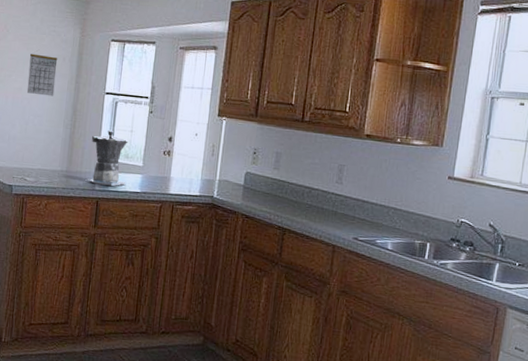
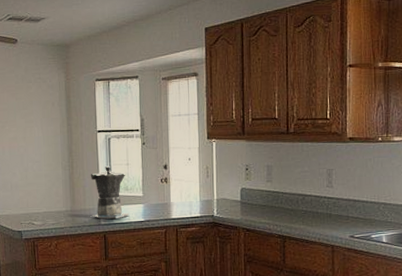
calendar: present [26,53,58,97] -> none [19,102,48,142]

